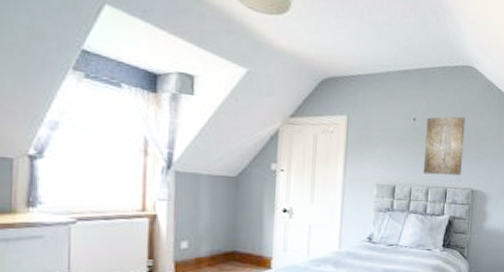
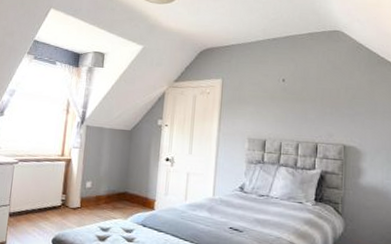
wall art: present [423,116,466,176] -> none [292,76,335,132]

